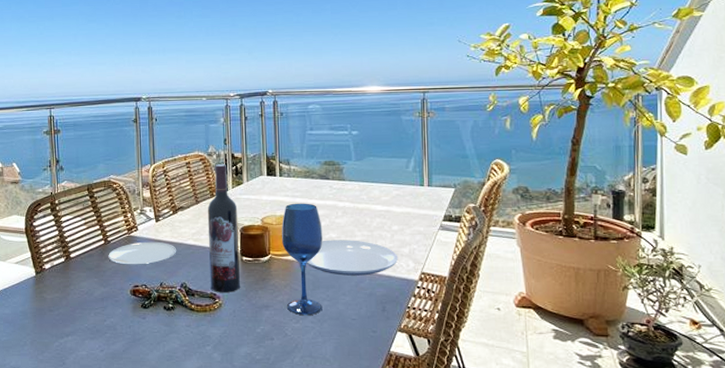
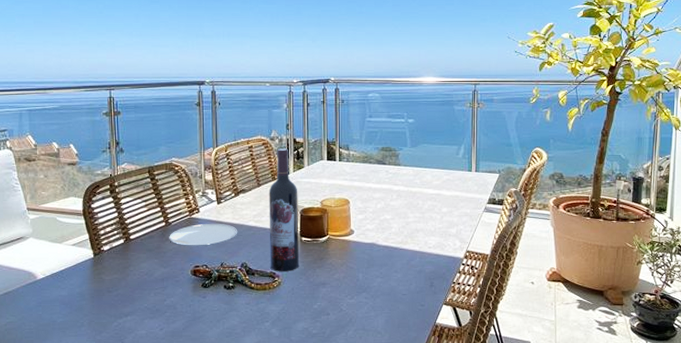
wineglass: present [282,203,323,316] -> none [340,186,378,292]
plate: present [306,240,399,276] -> none [362,221,447,254]

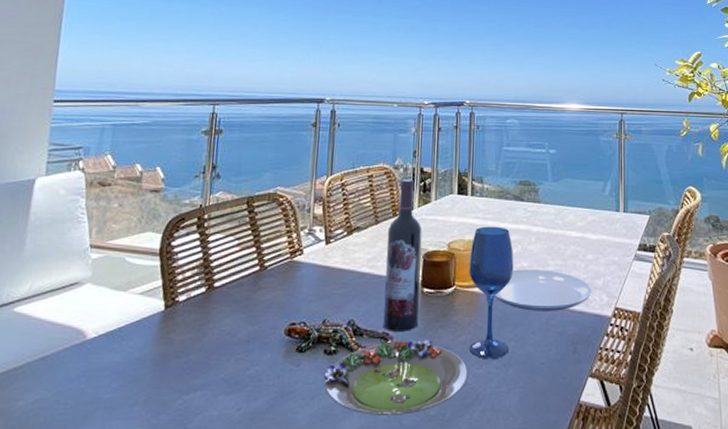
plate: present [169,223,238,247] -> none [262,268,348,299]
salad plate: none [226,277,342,334] -> present [324,340,468,417]
wineglass: none [340,186,378,292] -> present [469,226,514,360]
plate: none [362,221,447,254] -> present [494,269,592,311]

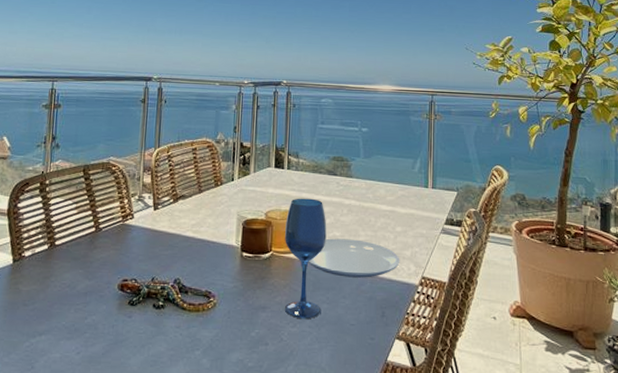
salad plate: present [324,340,468,417] -> none [153,299,283,366]
wine bottle: present [383,179,422,331] -> none [206,152,242,291]

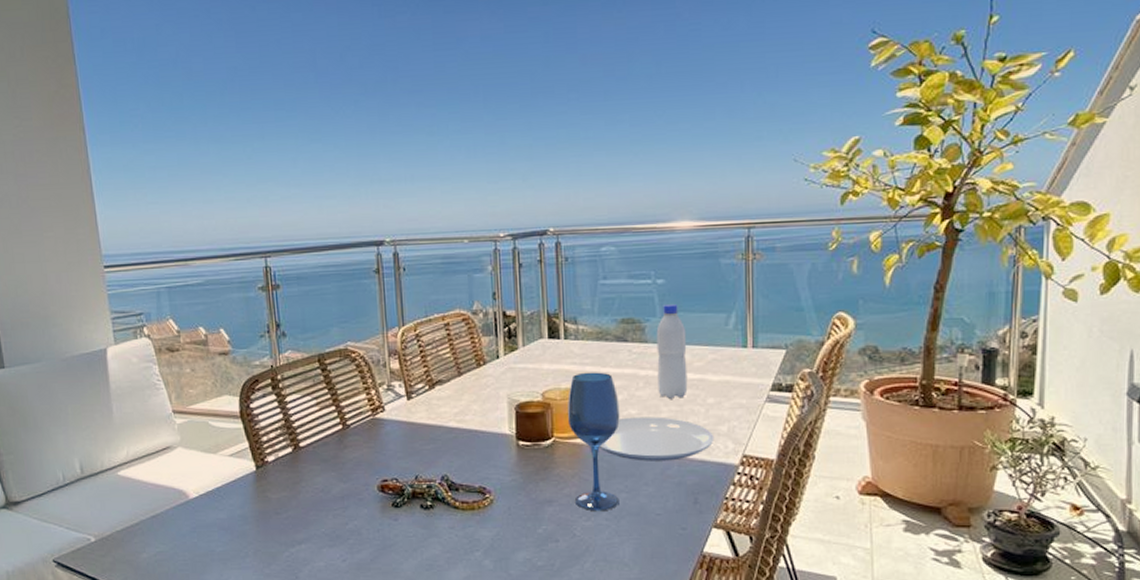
water bottle: none [358,147,383,226] -> present [656,303,688,399]

